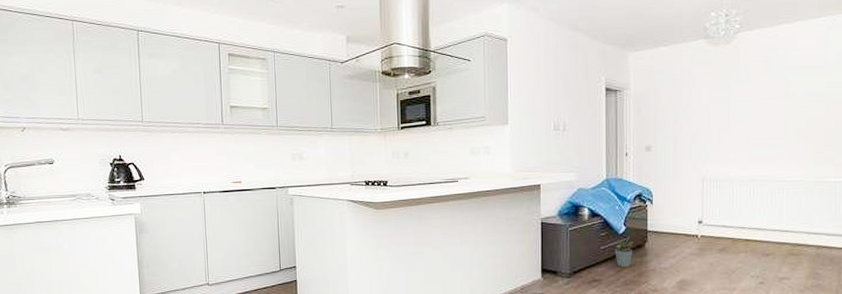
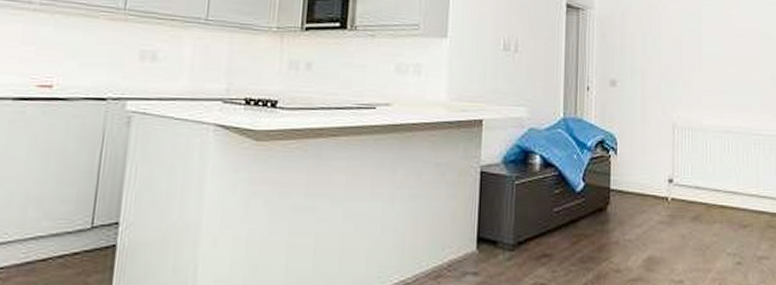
potted plant: present [615,236,636,267] -> none [570,195,596,237]

